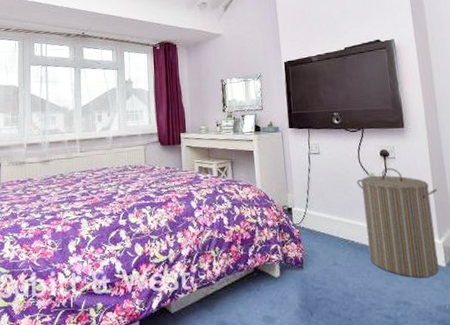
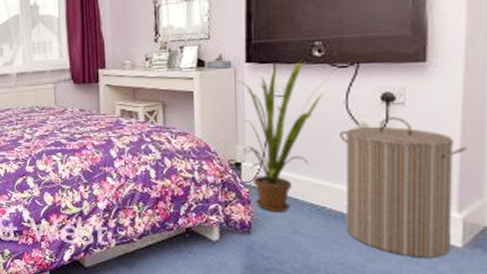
house plant: none [285,126,345,249] -> present [238,60,327,213]

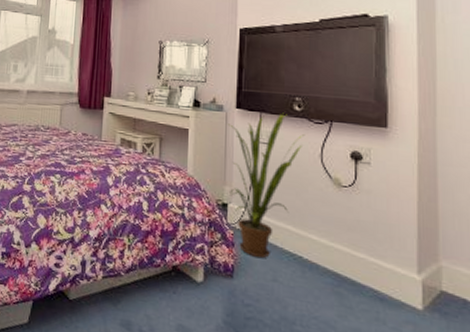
laundry hamper: present [339,116,468,258] -> none [315,174,424,320]

